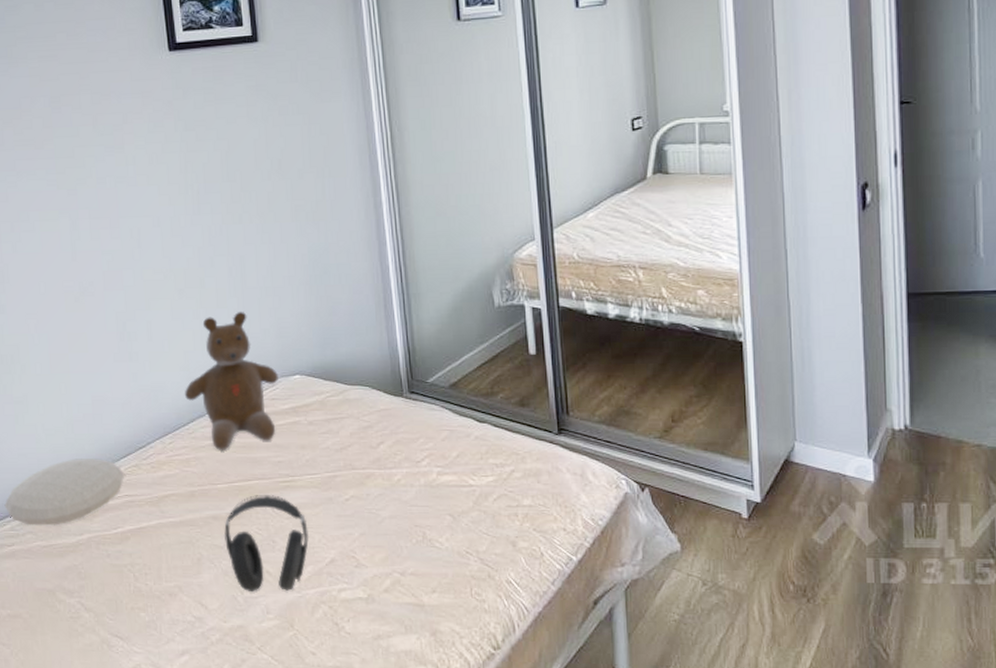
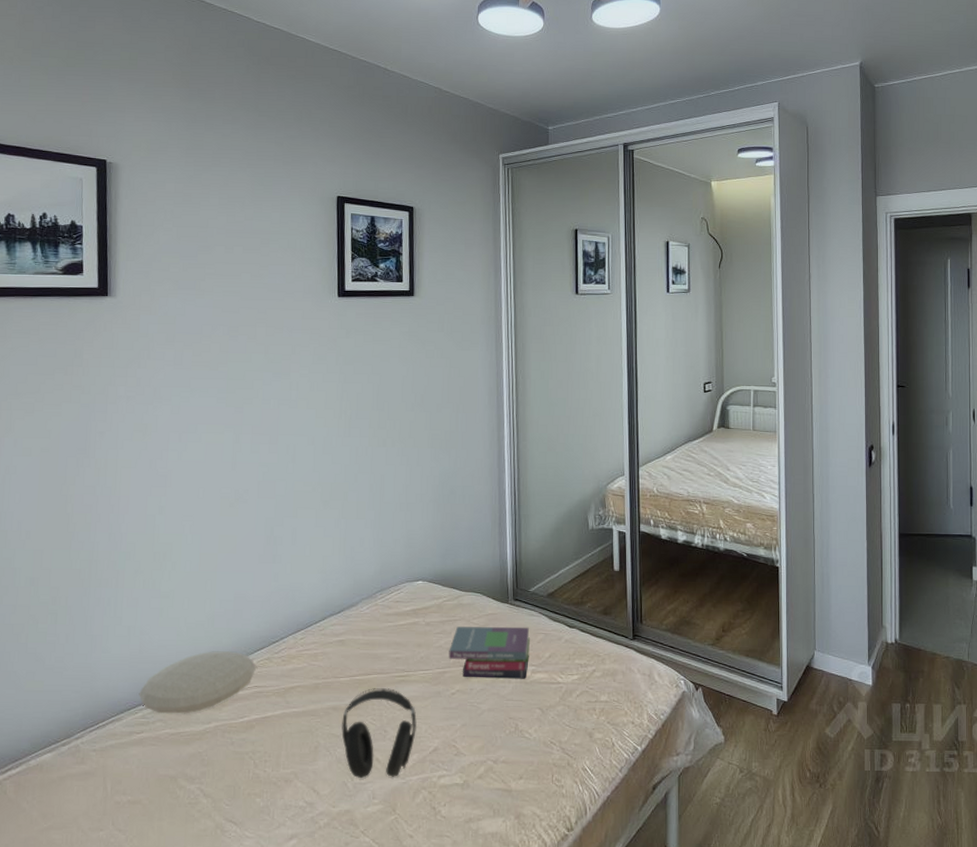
stuffed bear: present [184,311,278,450] -> none [319,522,404,647]
books: none [338,423,434,482] -> present [448,626,531,679]

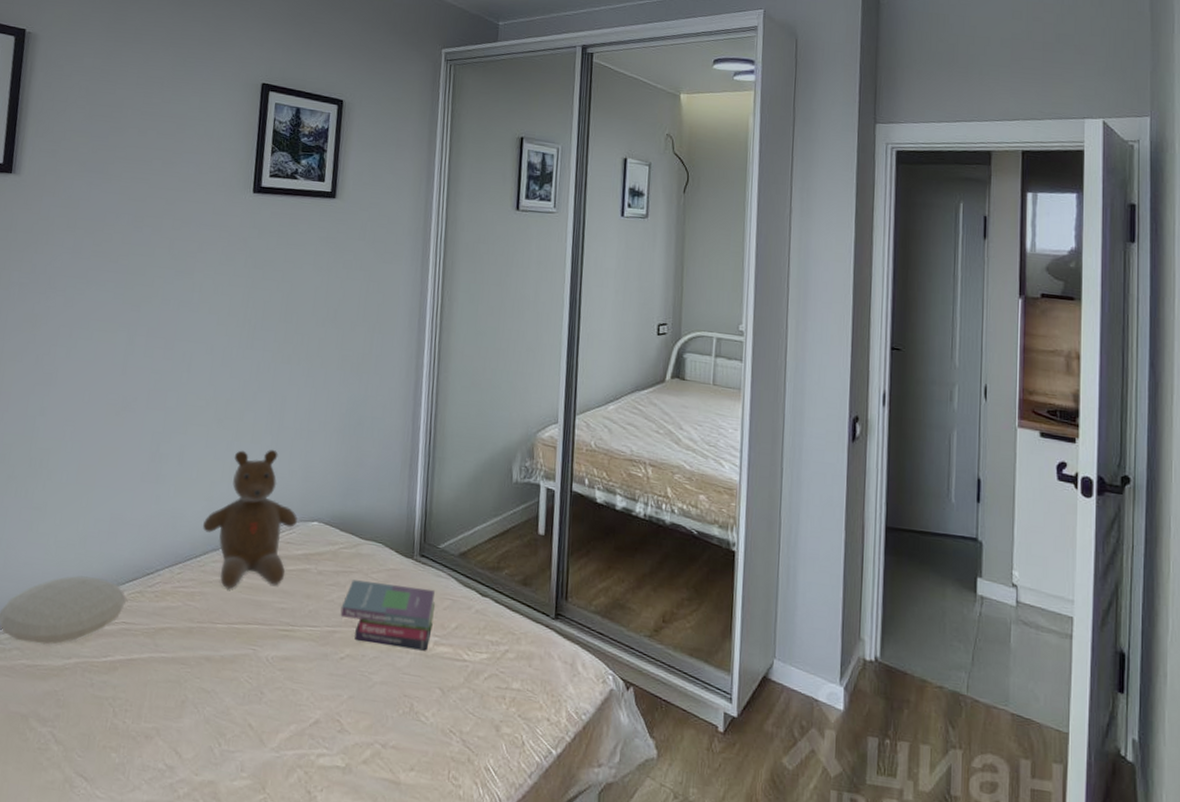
stuffed bear: none [319,522,404,647] -> present [202,449,297,589]
headphones: present [341,688,418,778] -> none [213,640,299,749]

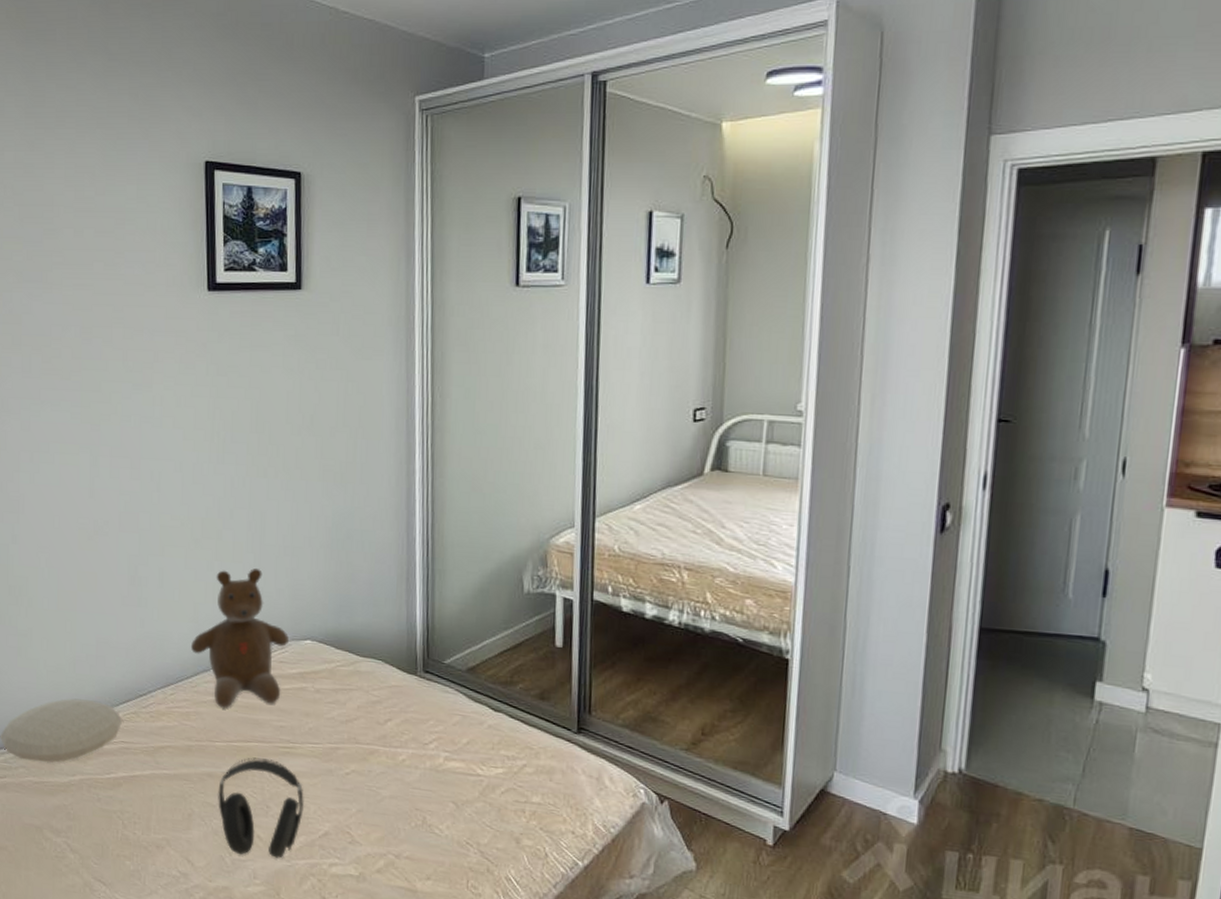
headphones: none [213,640,299,749] -> present [218,757,305,858]
books: present [340,579,436,651] -> none [342,697,444,766]

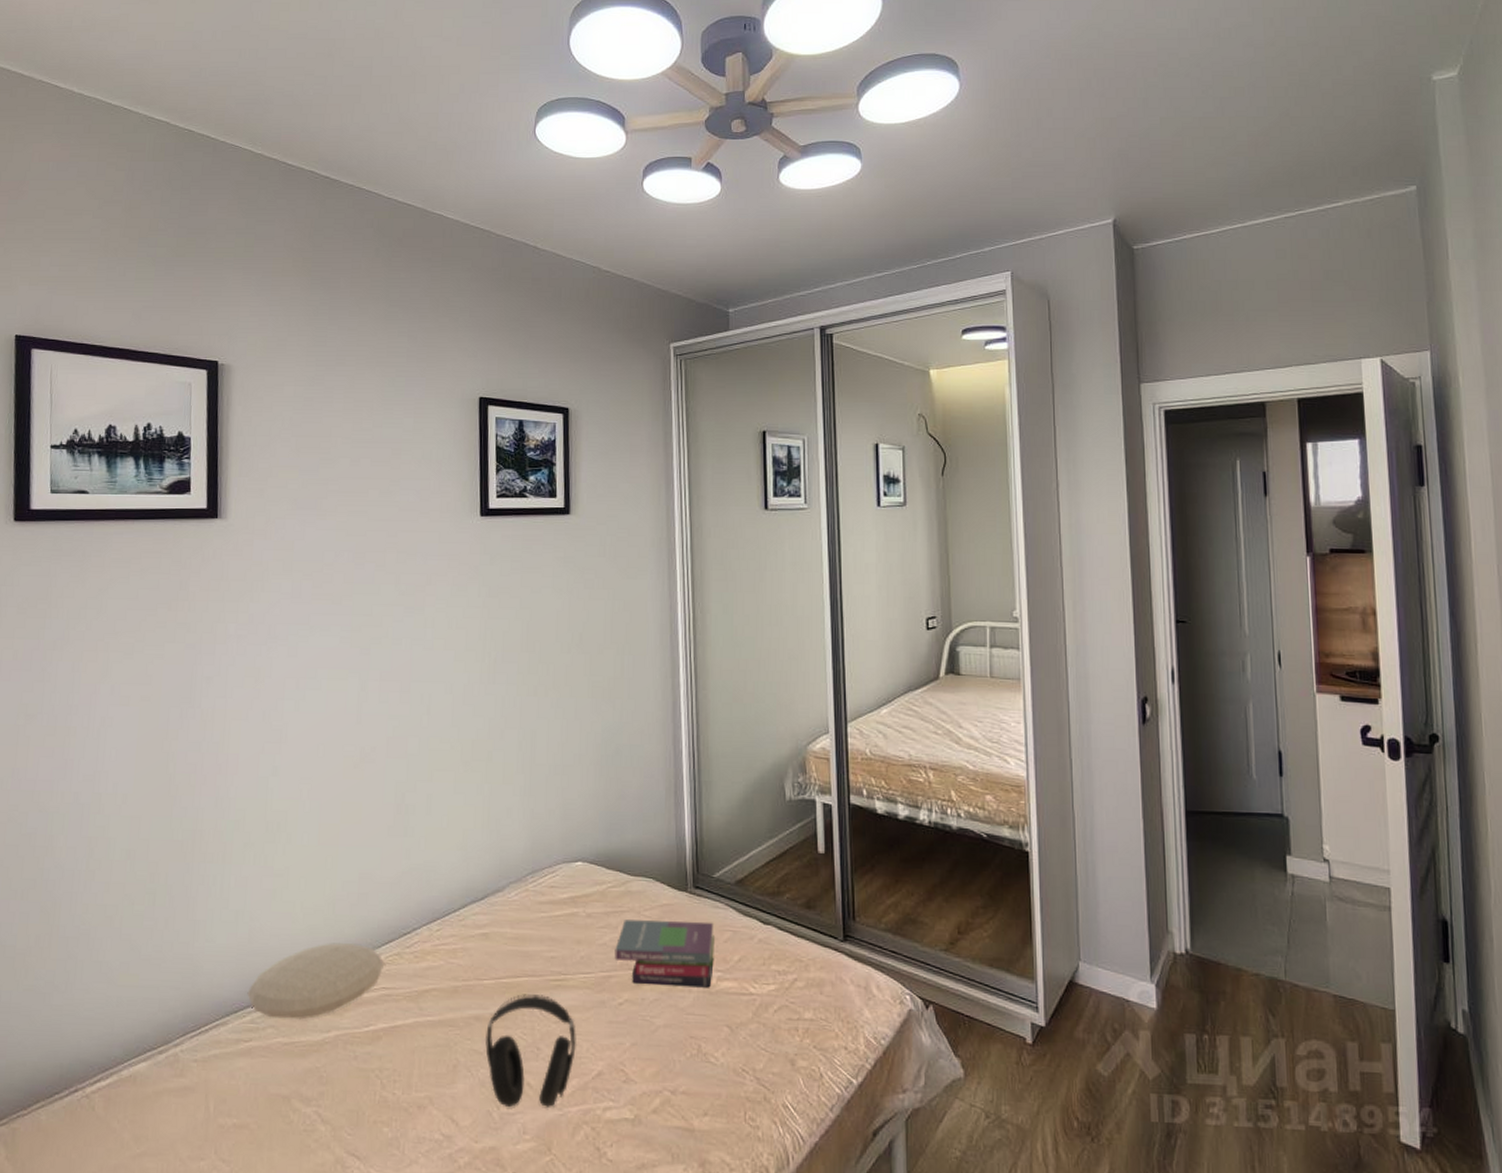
stuffed bear: present [190,567,289,708] -> none [458,788,559,941]
books: none [342,697,444,766] -> present [614,919,716,988]

